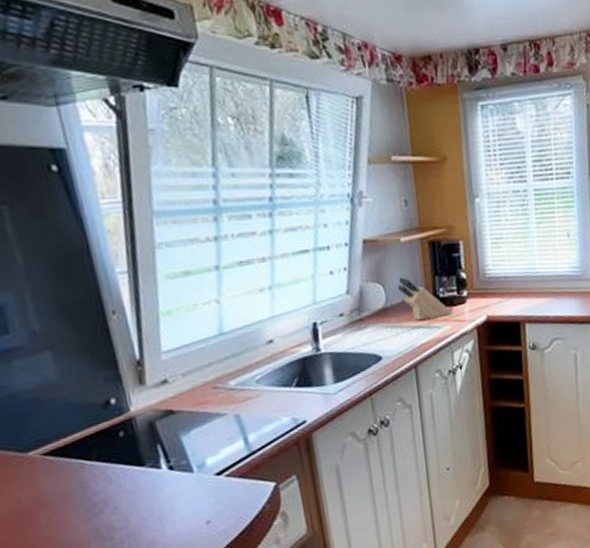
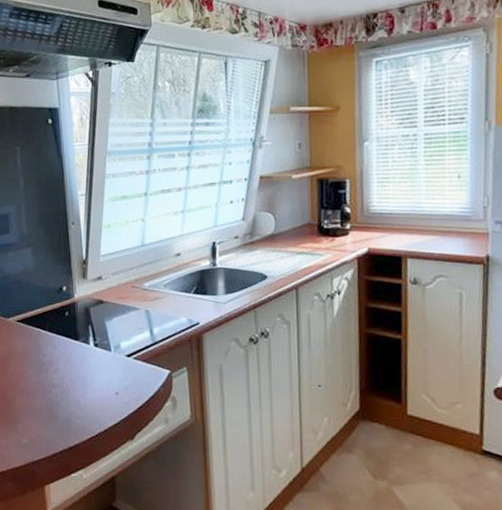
knife block: present [397,277,452,321] -> none [286,209,334,248]

